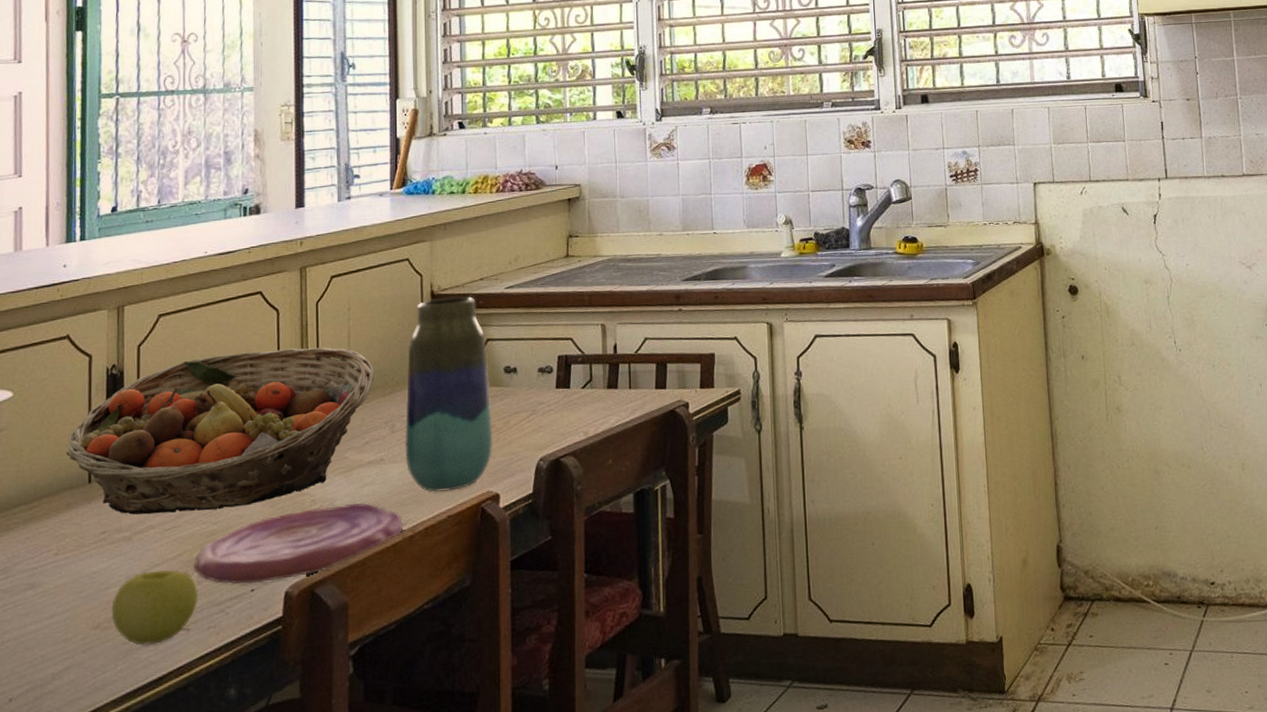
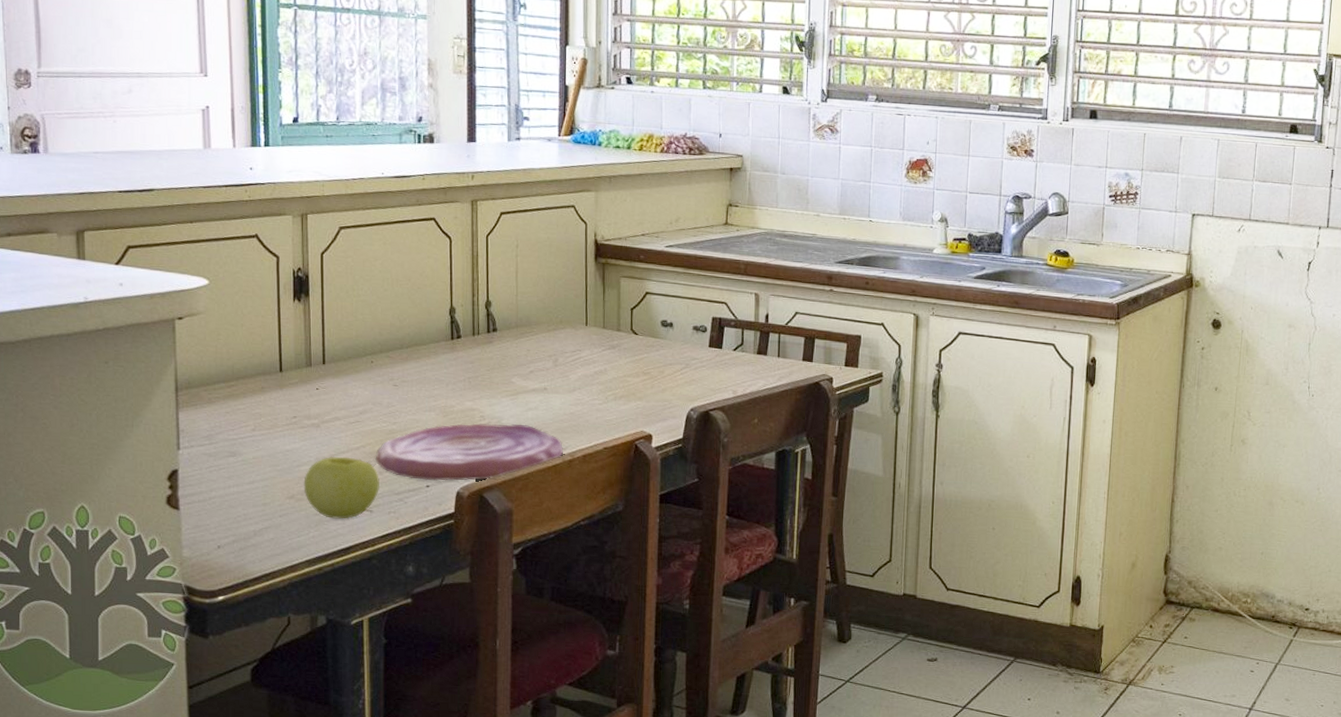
fruit basket: present [66,347,374,515] -> none [259,272,540,412]
vase: present [405,295,493,492] -> none [567,247,649,426]

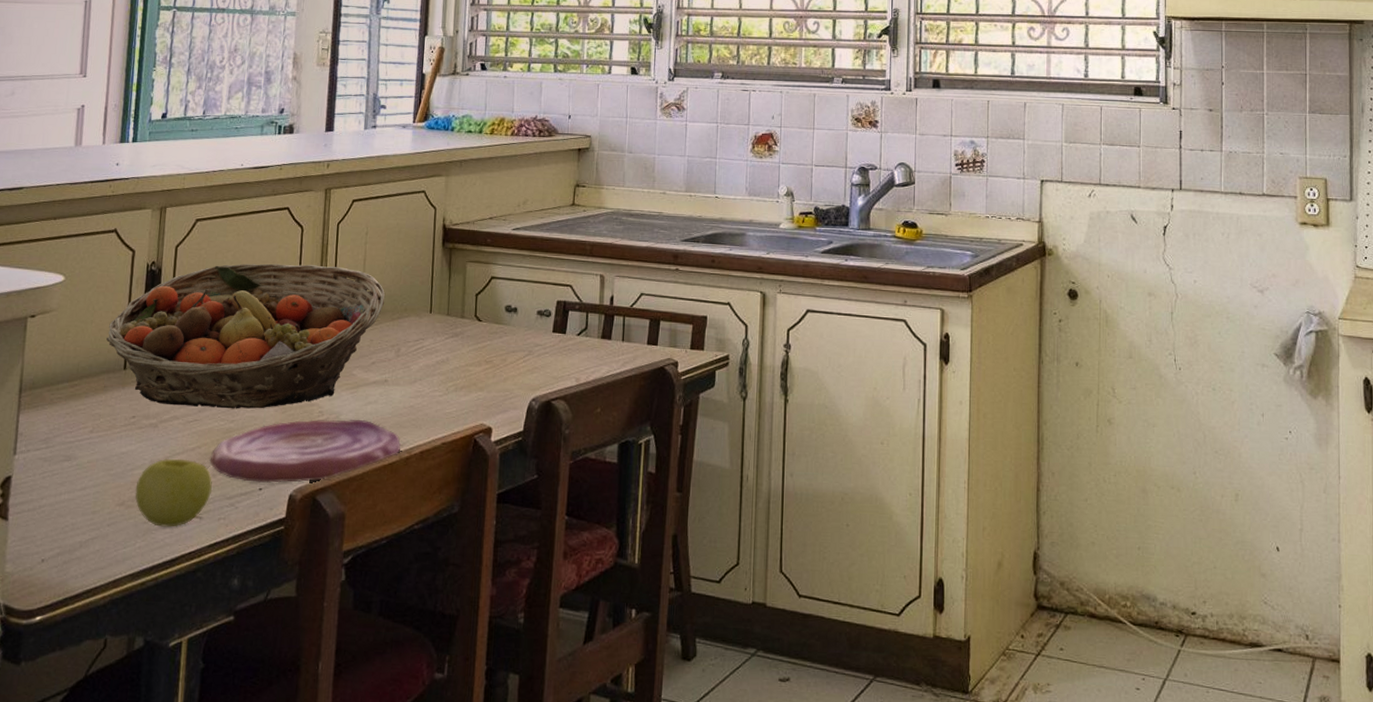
fruit basket: none [259,272,540,412] -> present [106,263,386,409]

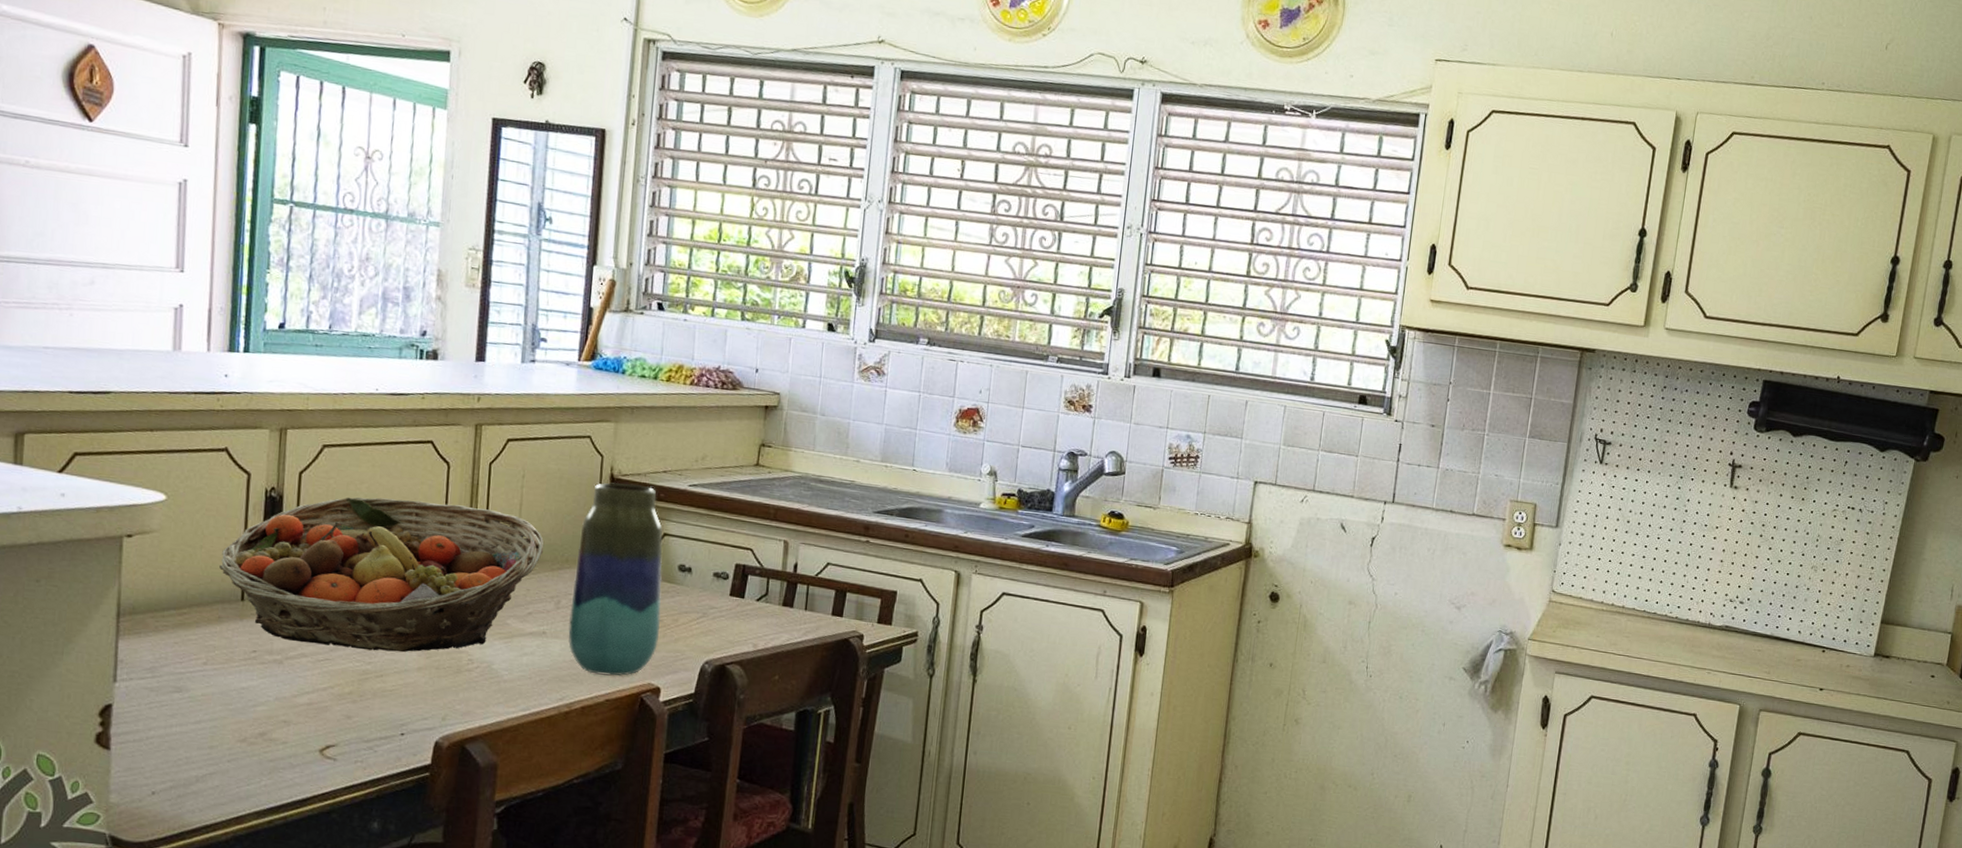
apple: present [135,458,213,527] -> none [258,696,348,767]
plate: present [209,419,401,483] -> none [344,667,560,730]
vase: none [407,231,491,419] -> present [568,482,663,677]

